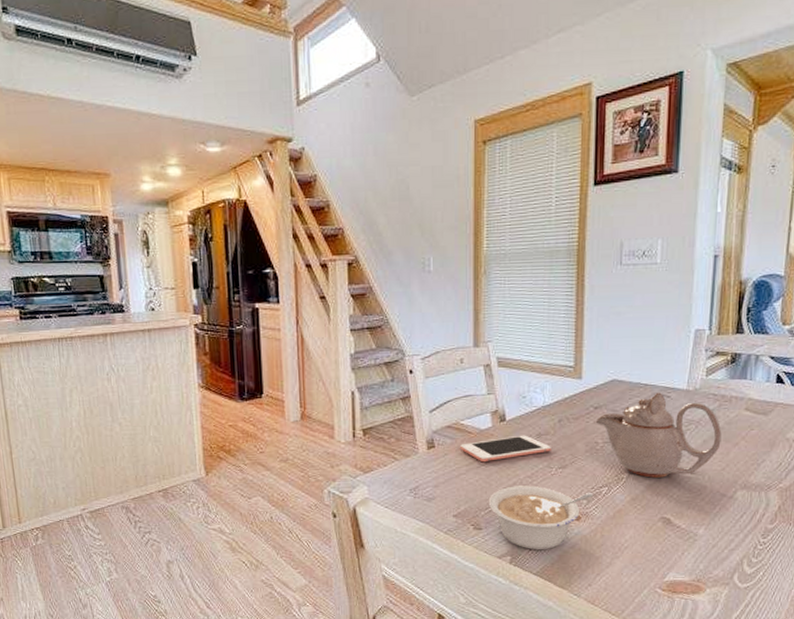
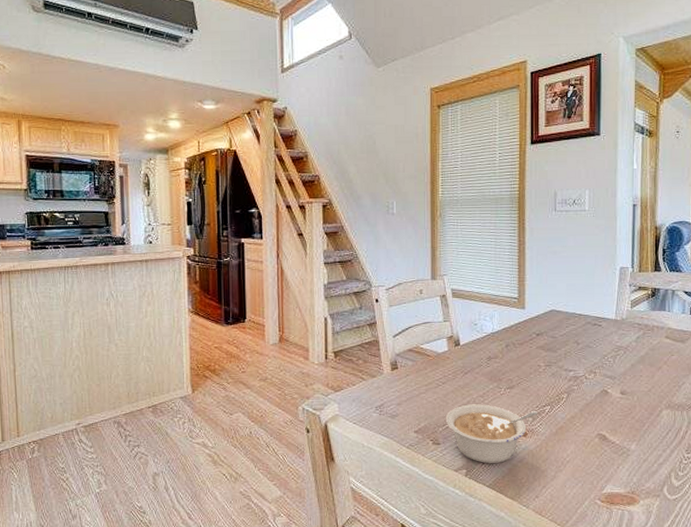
cell phone: present [461,435,551,463] -> none [420,358,500,383]
teapot: present [596,392,722,478] -> none [539,321,647,398]

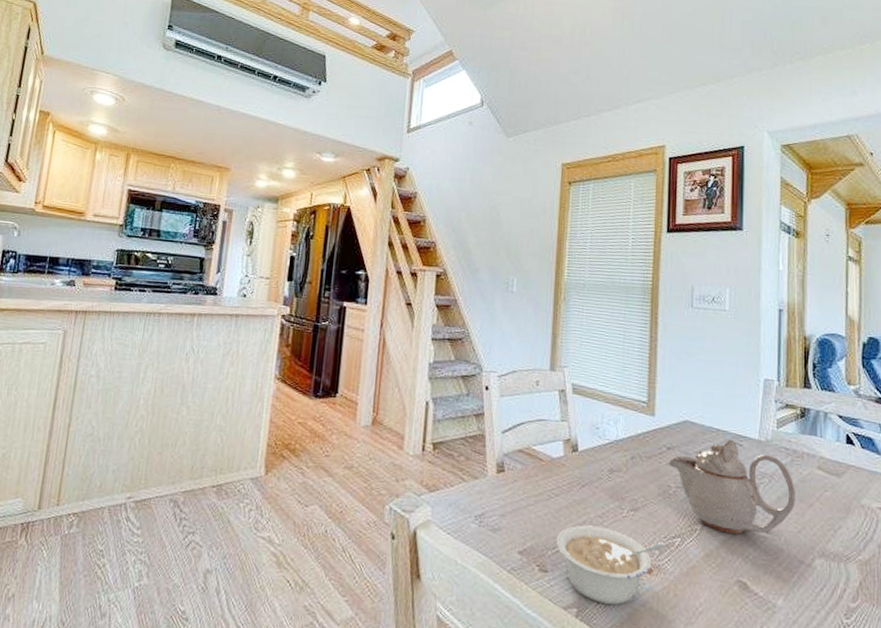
teapot: none [539,321,647,398] -> present [669,439,796,534]

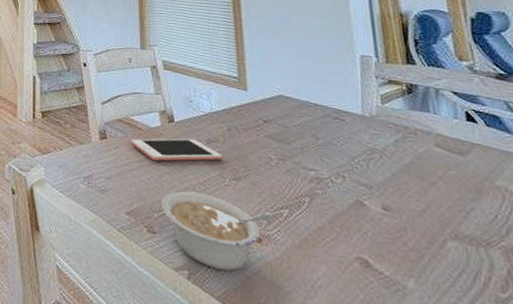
cell phone: none [531,468,623,495] -> present [131,138,223,162]
teapot: present [669,439,796,534] -> none [267,114,415,210]

